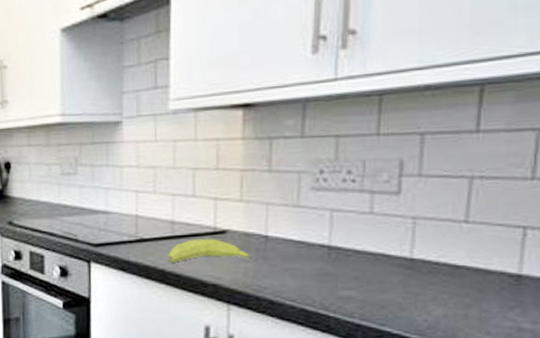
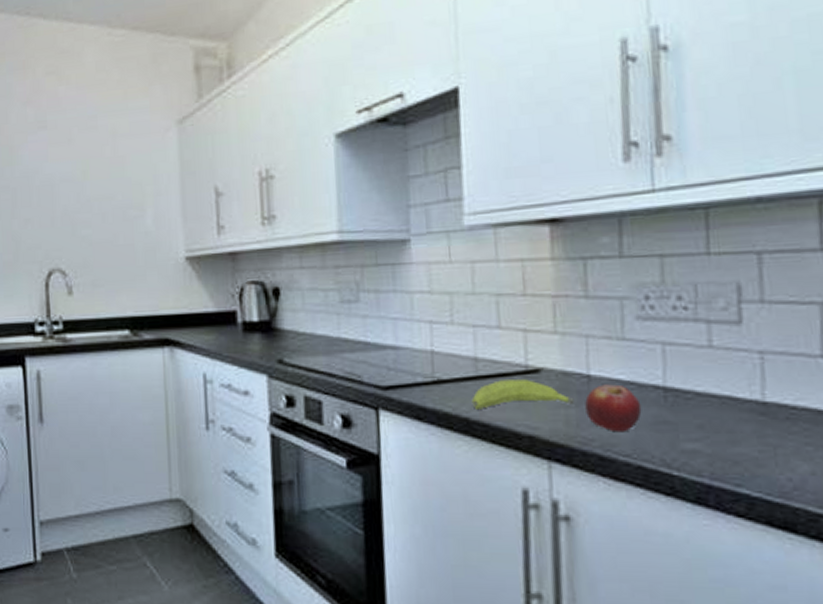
fruit: none [262,243,309,282] -> present [585,384,642,433]

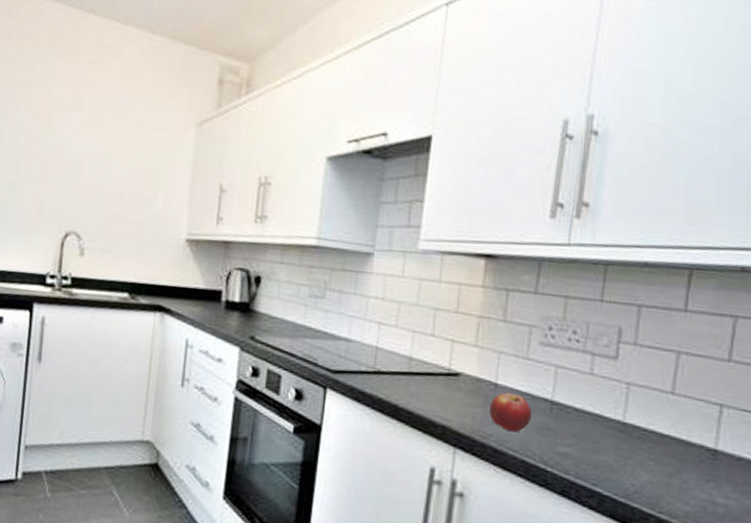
fruit: present [471,379,574,409] -> none [402,378,482,405]

